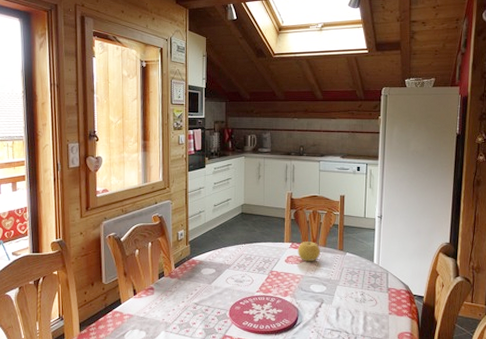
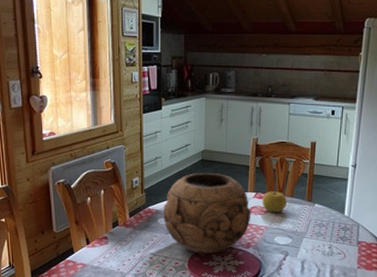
decorative bowl: none [205,224,288,302] -> present [162,172,251,254]

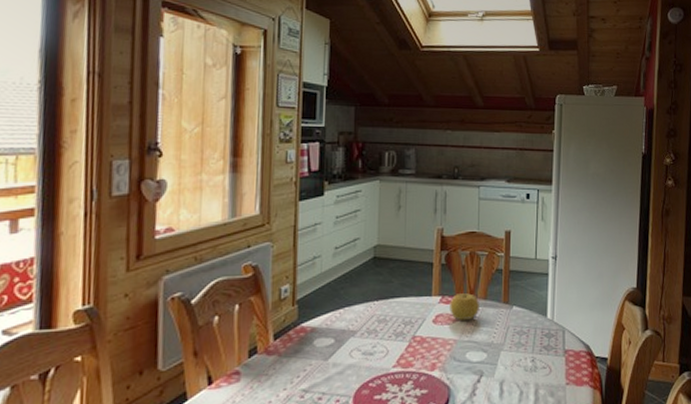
decorative bowl: present [162,172,251,254] -> none [320,273,437,384]

